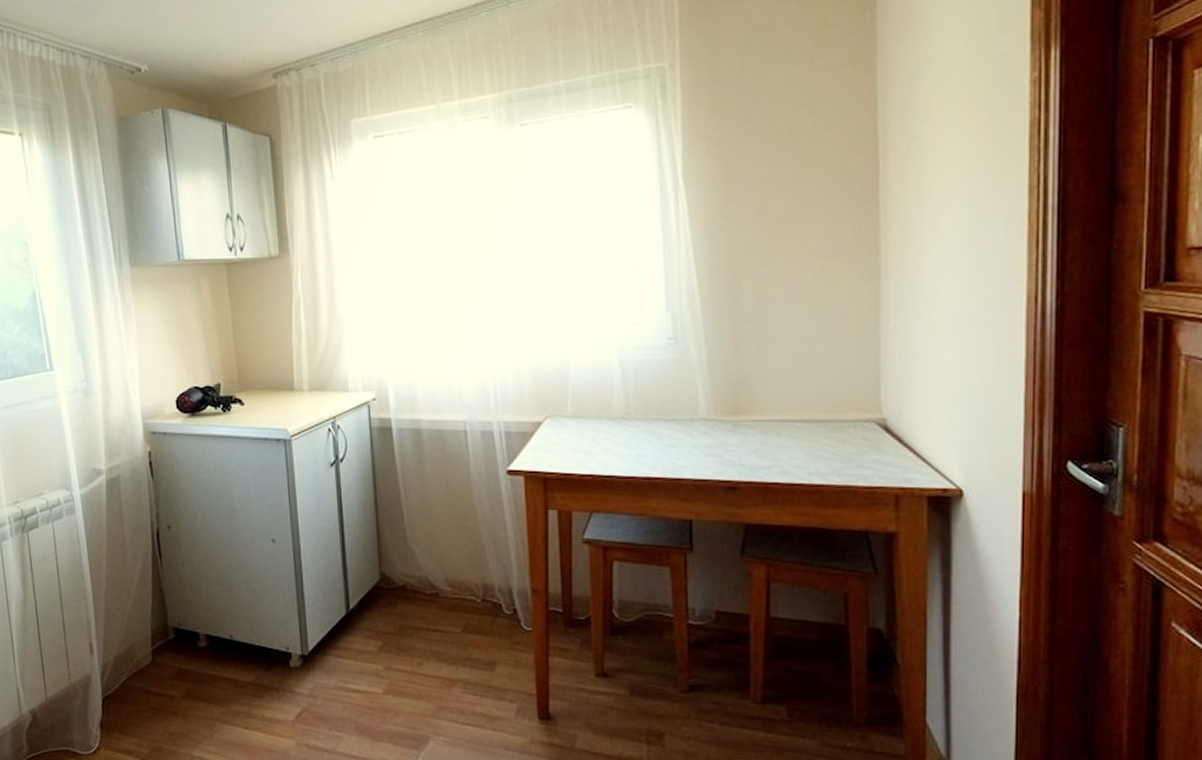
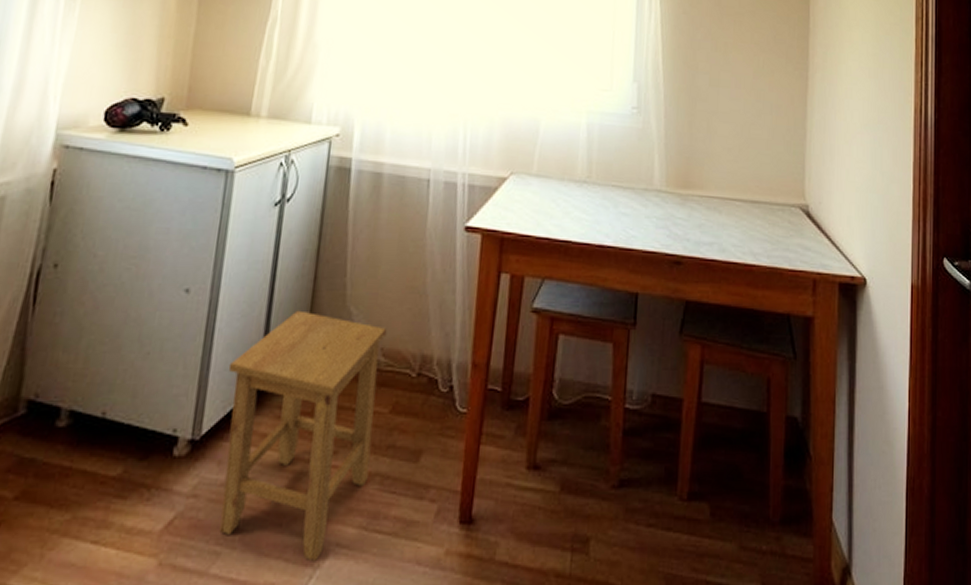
stool: none [319,551,452,746] -> present [219,310,388,562]

